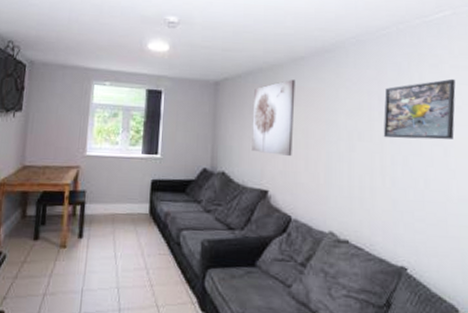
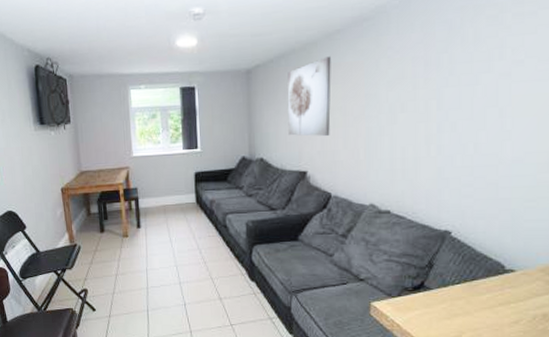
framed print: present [383,78,456,140] -> none [429,29,518,106]

